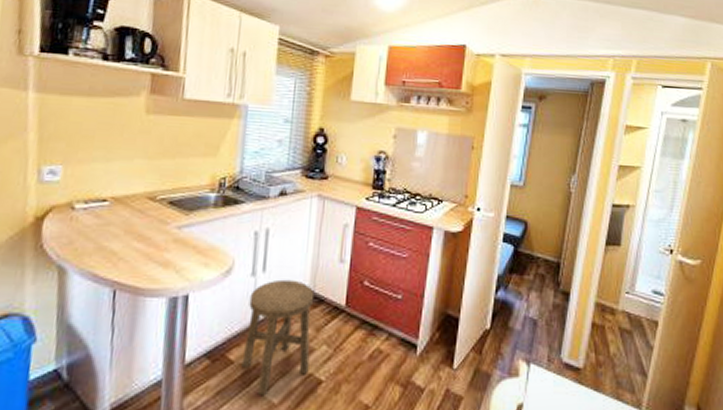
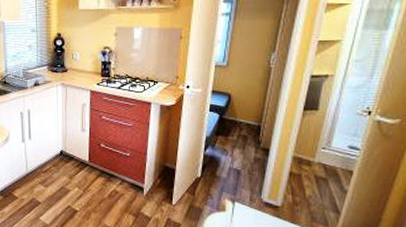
stool: present [241,279,315,395] -> none [23,144,67,218]

